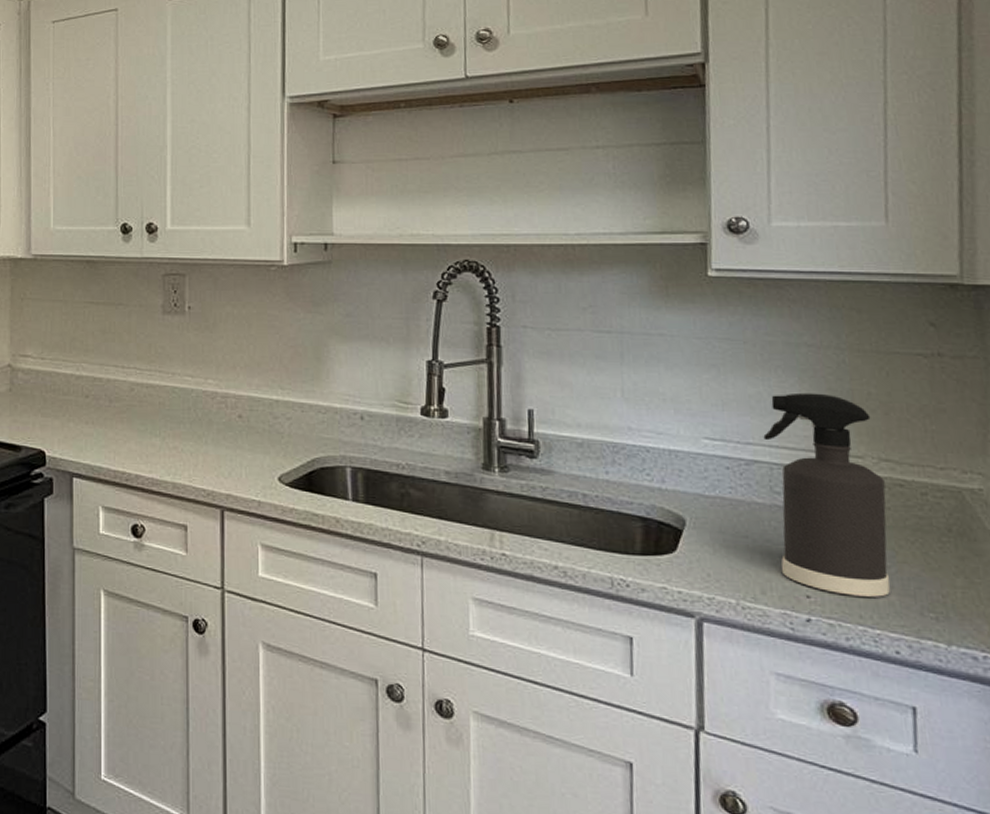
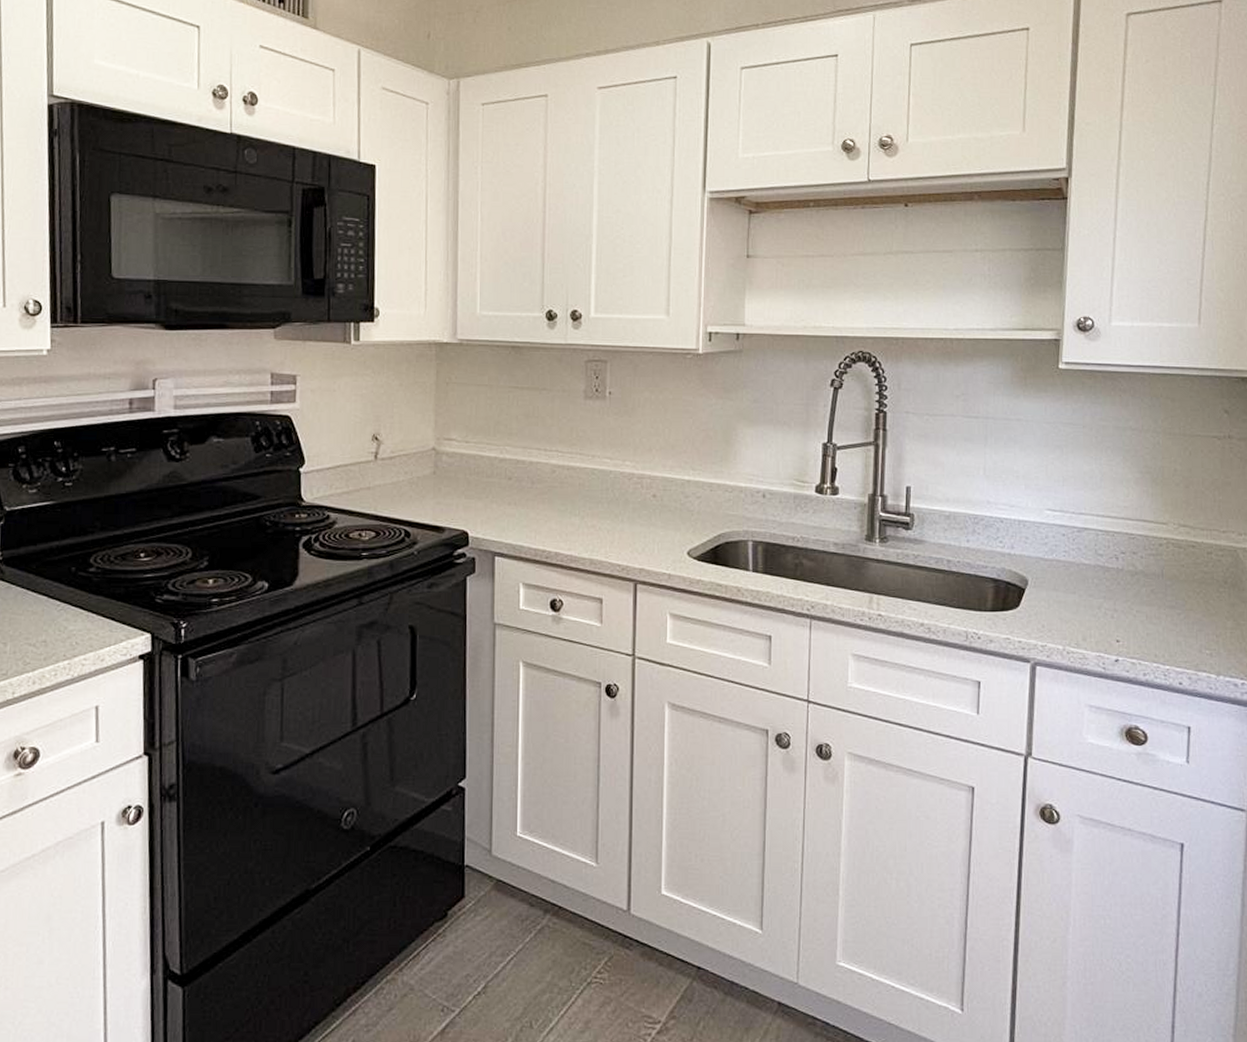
spray bottle: present [763,392,890,597] -> none [1093,469,1182,639]

